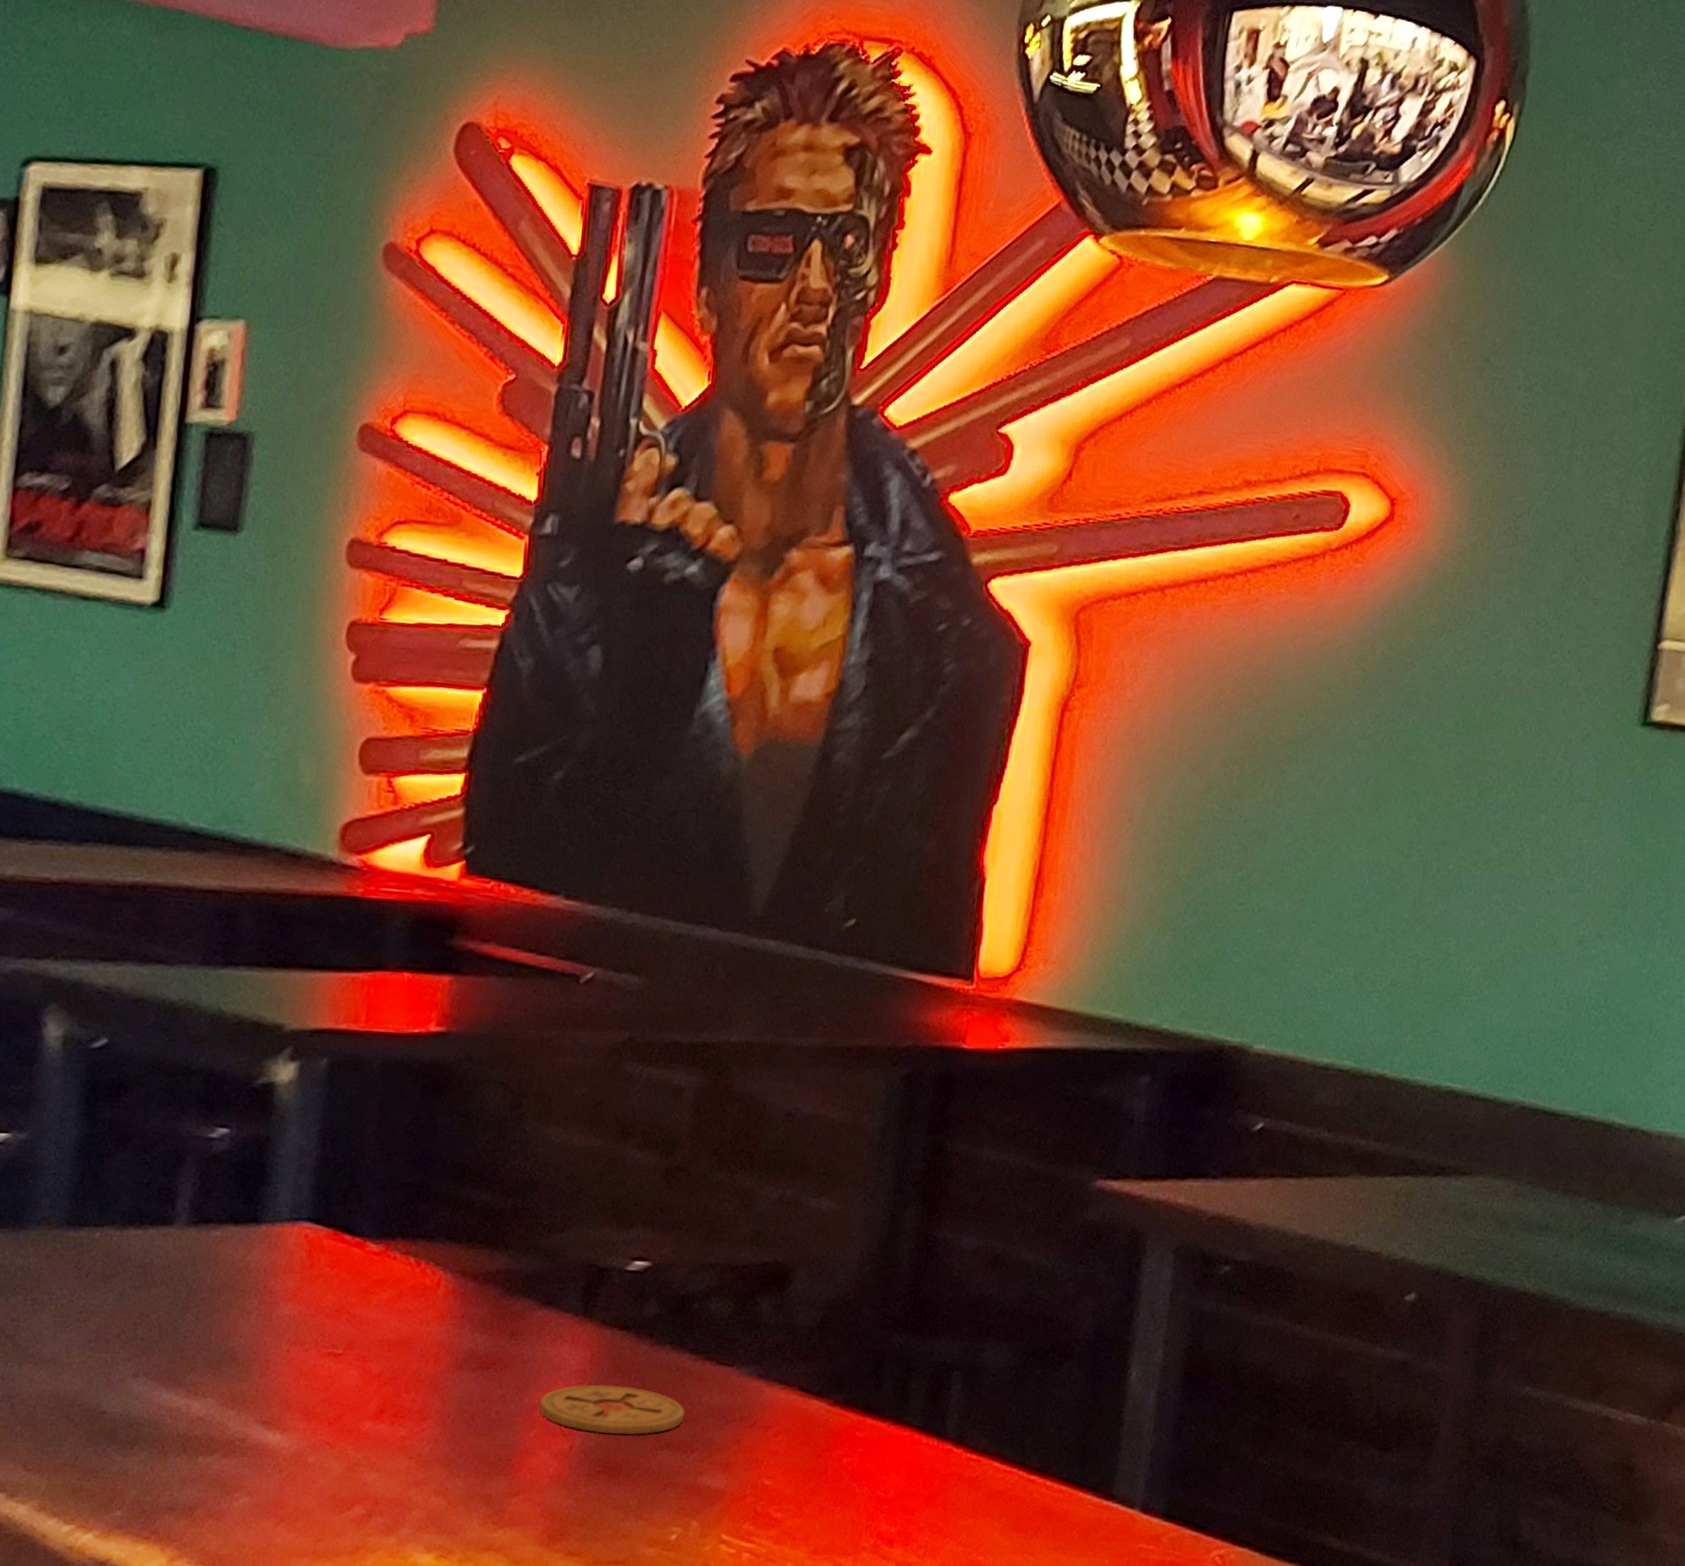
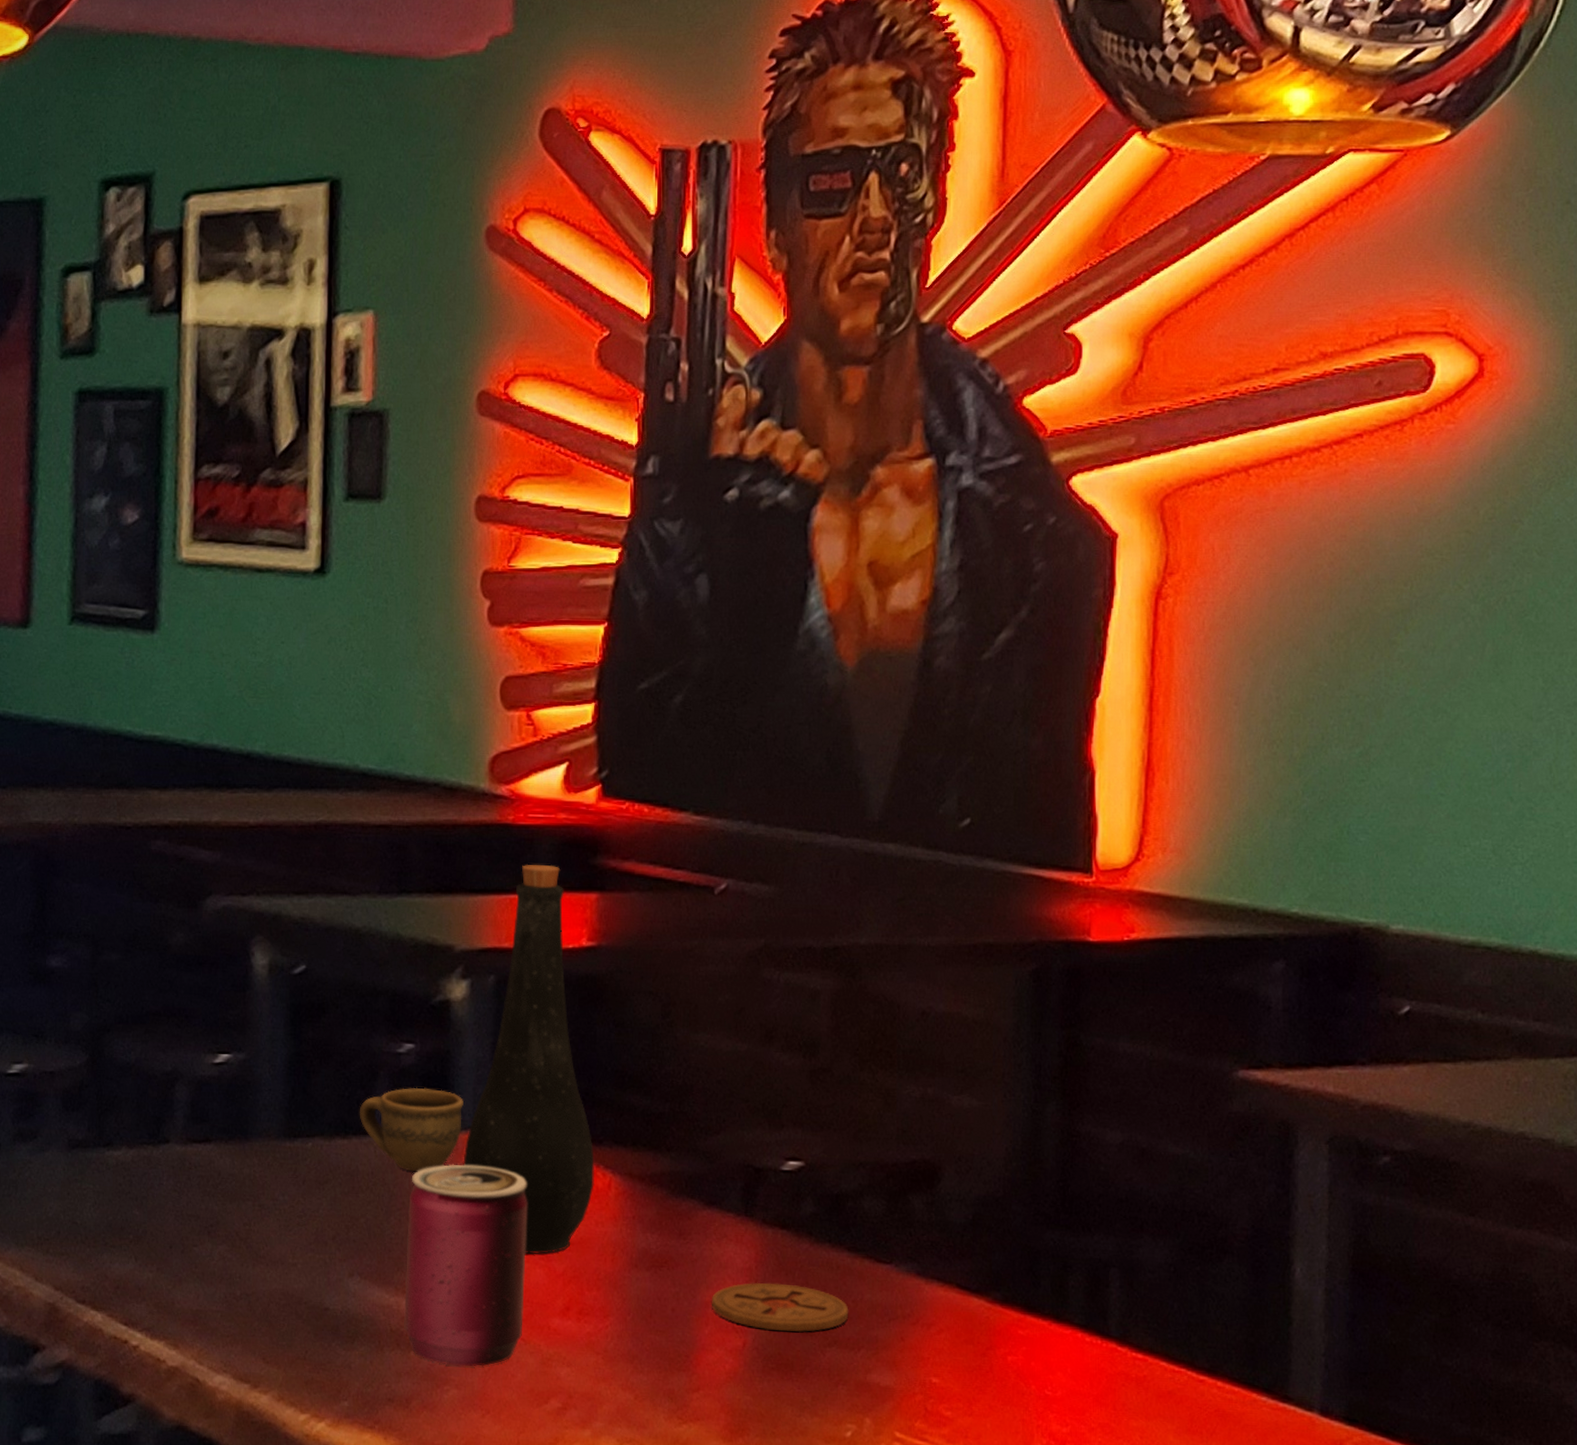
cup: none [158,1175,281,1266] -> present [359,1087,464,1172]
can: none [193,1258,346,1472] -> present [404,1164,528,1367]
bottle: none [275,941,424,1355] -> present [463,864,594,1255]

